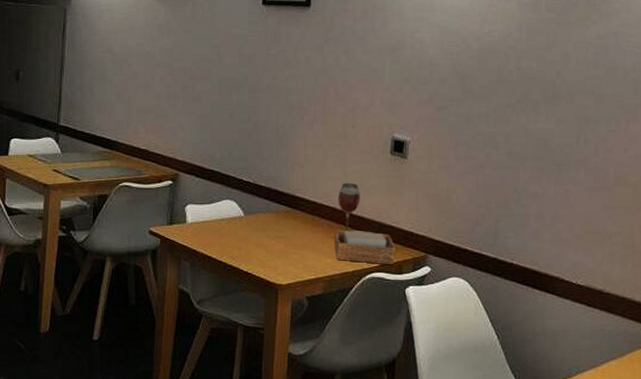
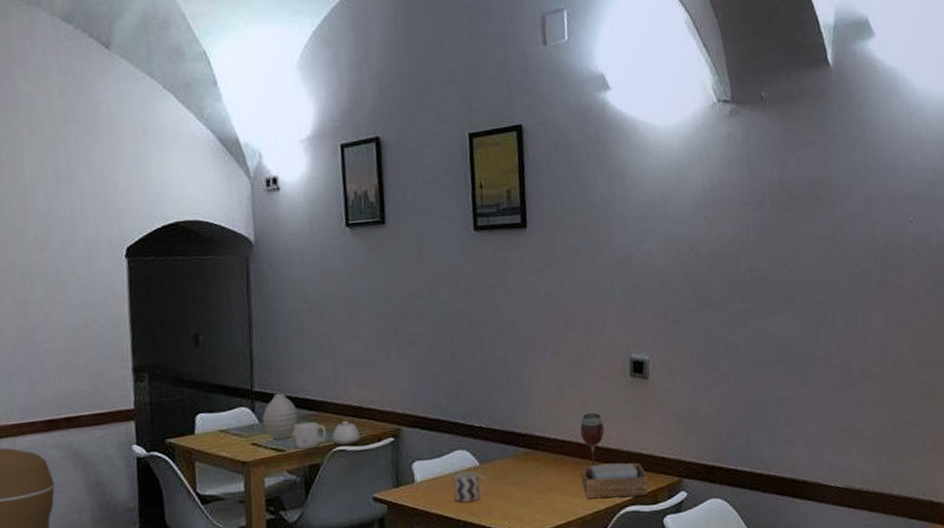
vase: none [64,130,93,171] -> present [262,393,298,441]
mug: none [89,157,116,180] -> present [293,421,327,450]
sugar bowl: none [120,160,144,182] -> present [331,420,361,446]
cup: none [219,220,249,248] -> present [453,471,488,504]

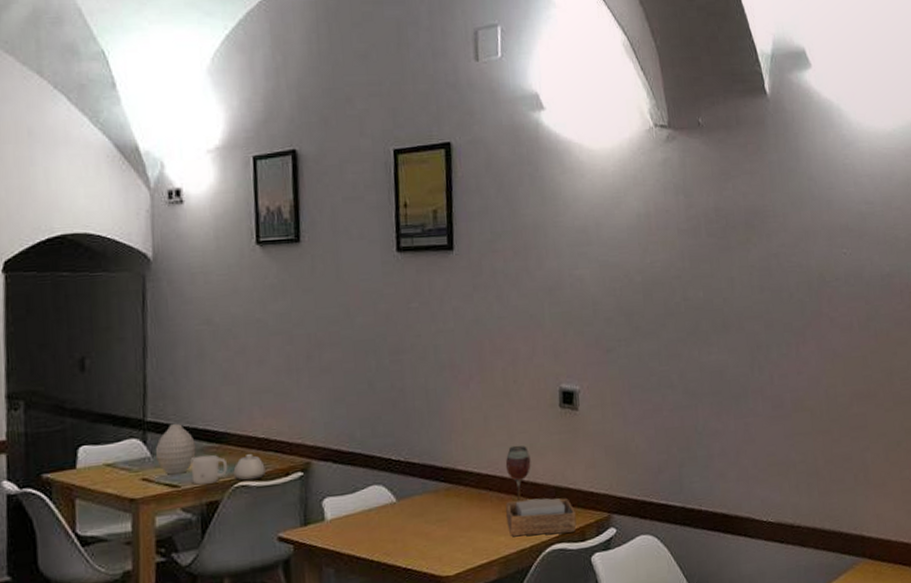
cup: present [453,471,488,504] -> none [367,507,405,543]

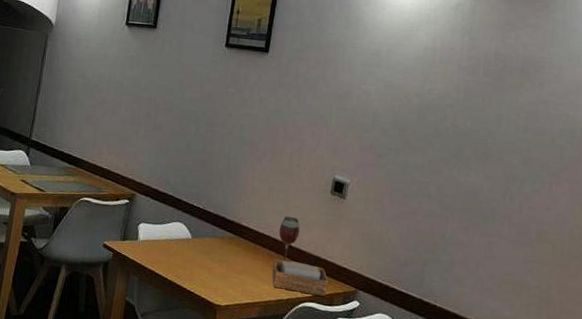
vase: present [155,424,196,476] -> none [32,146,60,183]
mug: present [190,454,228,485] -> none [53,172,79,194]
sugar bowl: present [233,453,266,481] -> none [81,177,104,198]

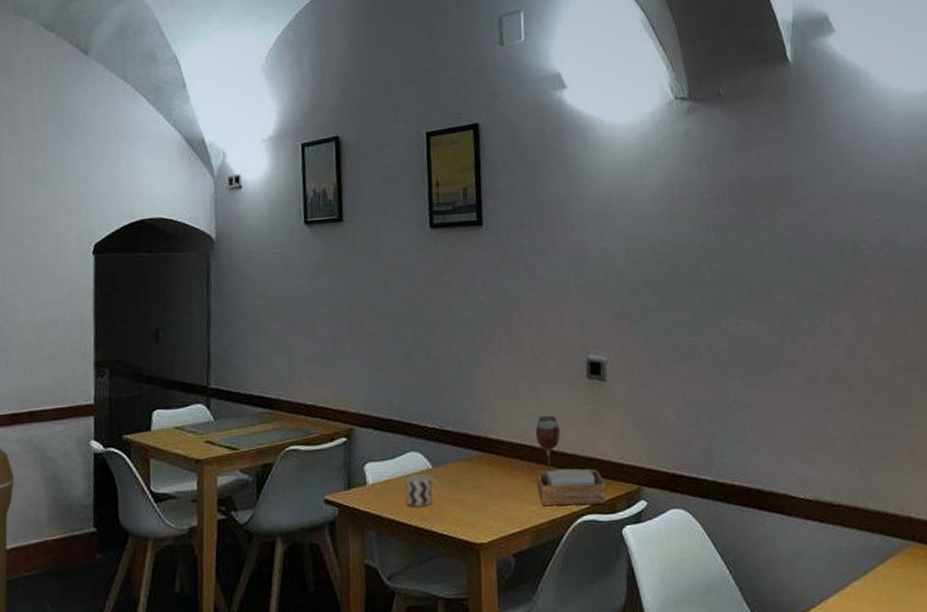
cup: none [166,240,195,268] -> present [405,474,440,508]

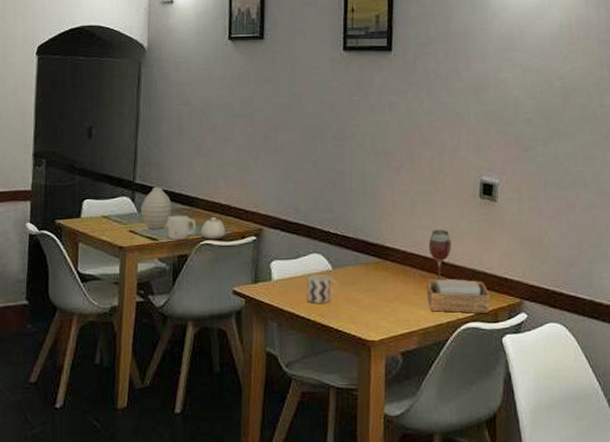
vase: none [217,391,252,439] -> present [140,187,172,230]
mug: none [247,419,280,448] -> present [167,215,197,240]
sugar bowl: none [284,419,313,445] -> present [200,216,226,240]

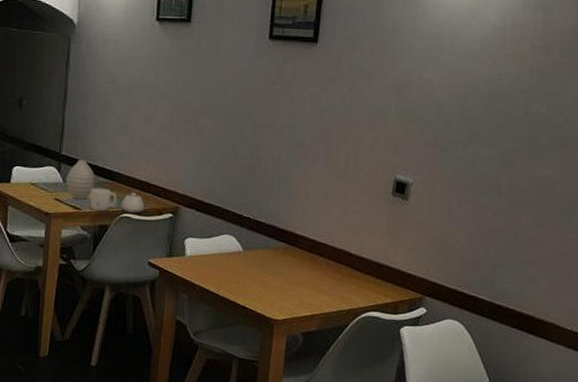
cup: present [306,274,338,305] -> none [217,254,247,282]
napkin holder: present [426,279,490,314] -> none [331,268,392,306]
wineglass: present [428,229,452,281] -> none [337,222,360,271]

